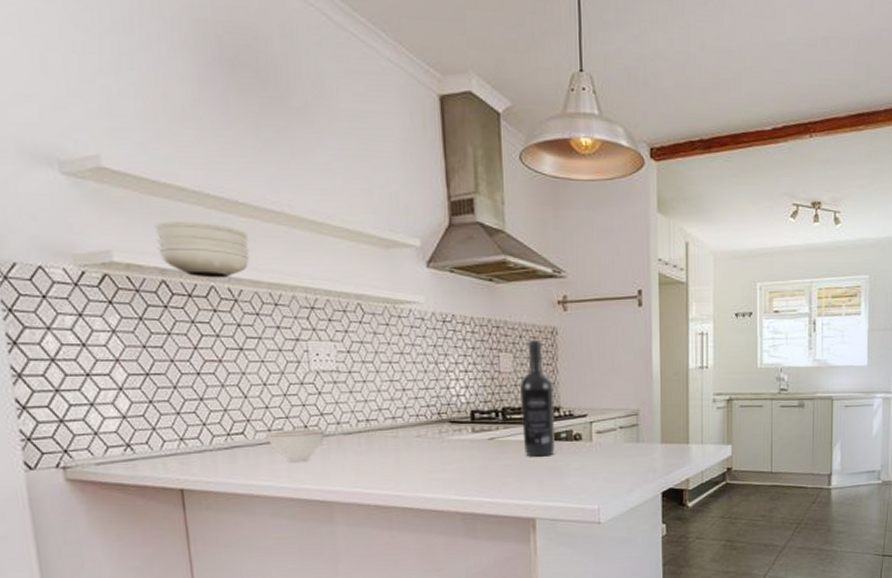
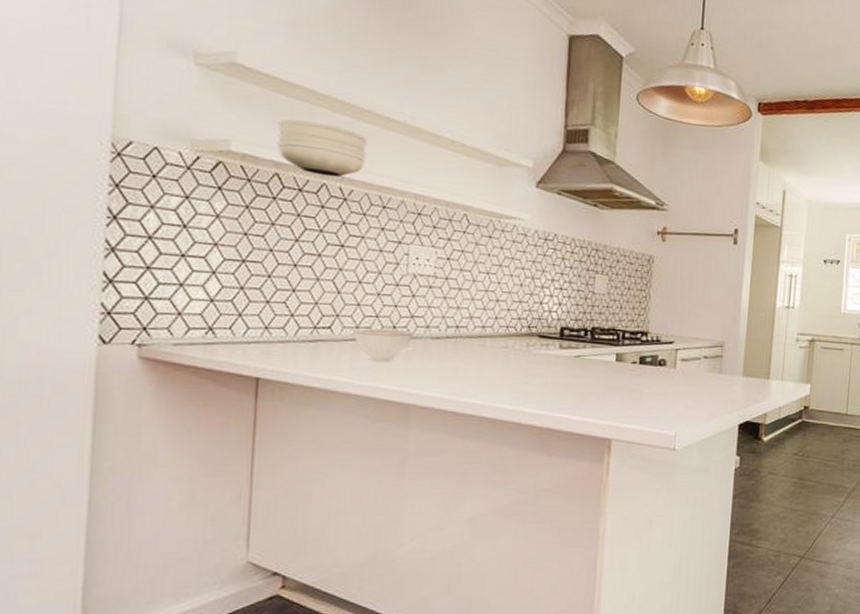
wine bottle: present [520,339,555,457] -> none [608,265,645,379]

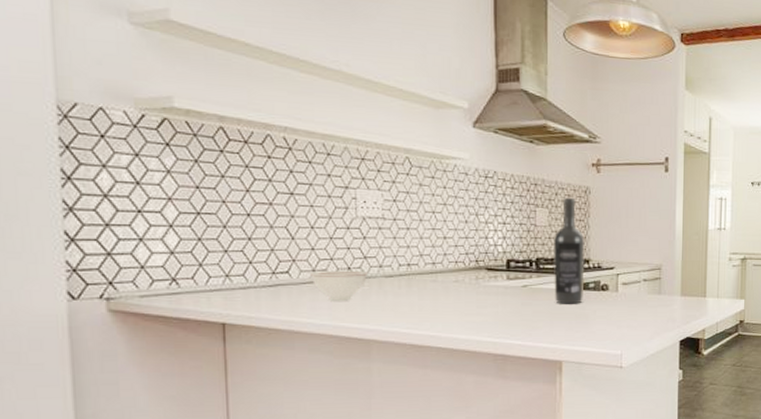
bowl: present [276,119,368,178] -> none [217,73,308,128]
wine bottle: none [608,265,645,379] -> present [554,197,585,304]

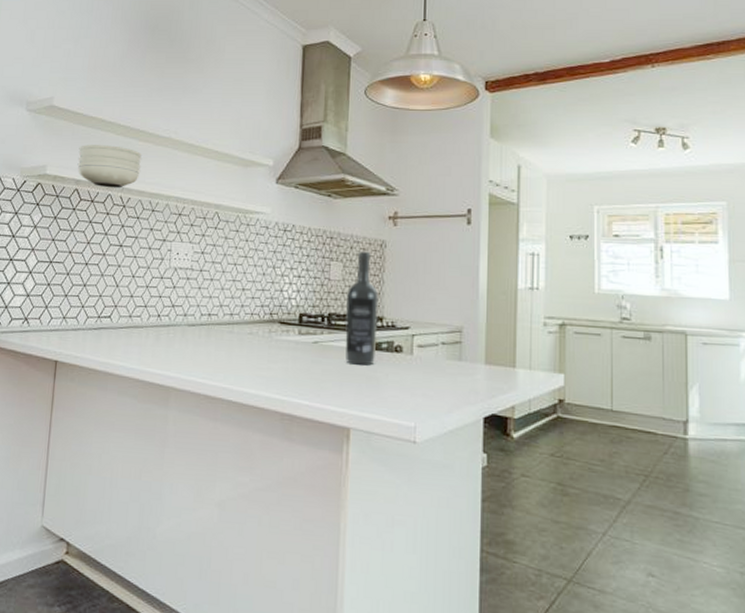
bowl: none [217,73,308,128] -> present [77,145,142,188]
bowl: present [311,270,369,301] -> none [127,316,175,347]

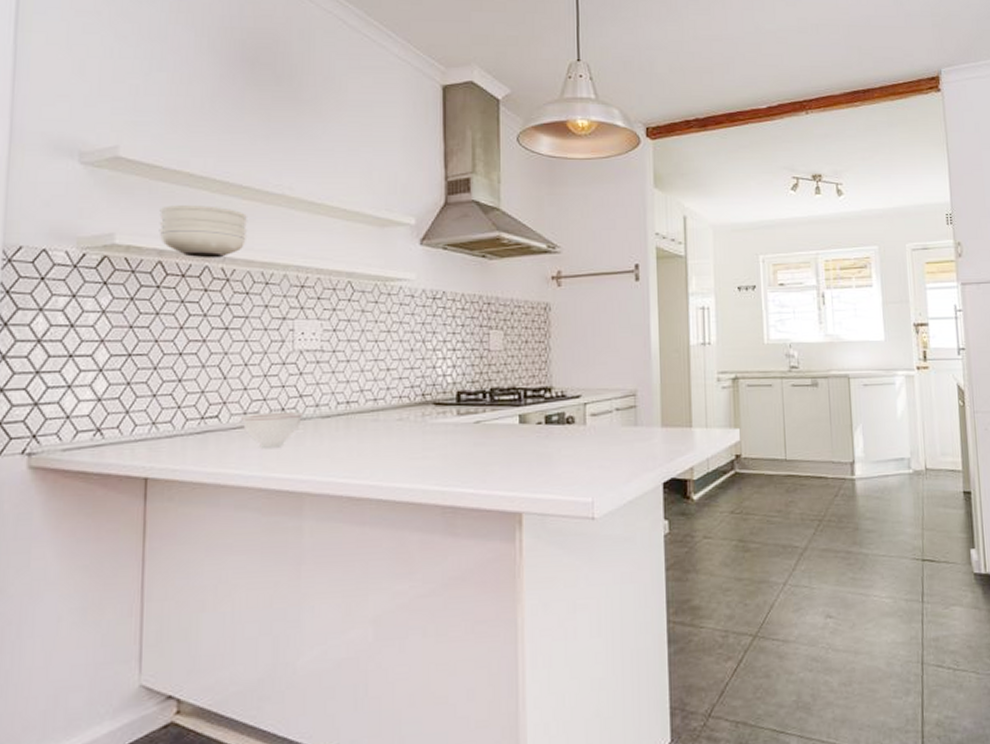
bowl: none [127,316,175,347] -> present [241,411,304,448]
wine bottle: present [345,251,379,365] -> none [510,316,546,442]

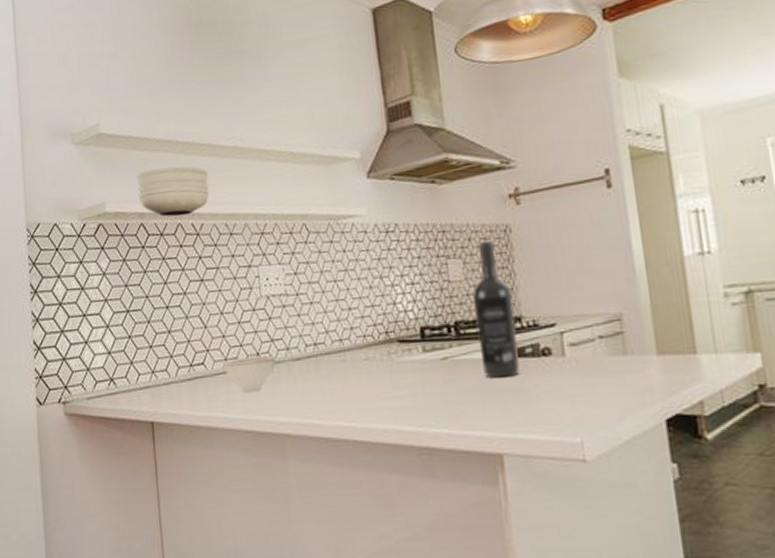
wine bottle: none [510,316,546,442] -> present [473,240,520,378]

